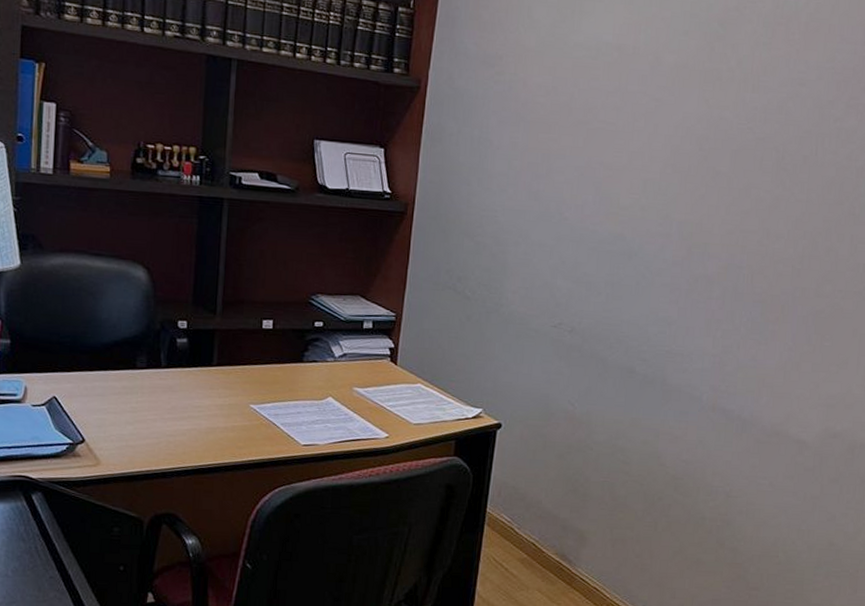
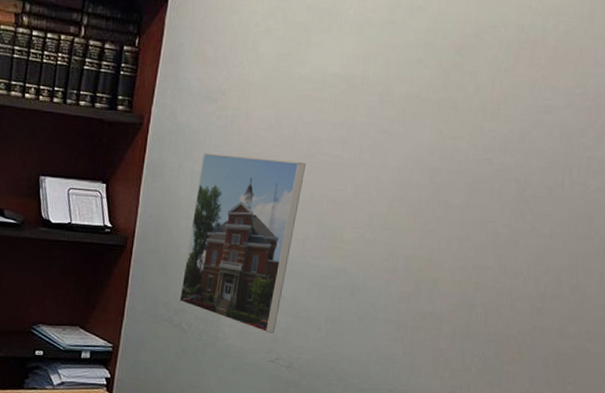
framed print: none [462,118,583,299] -> present [179,153,307,333]

